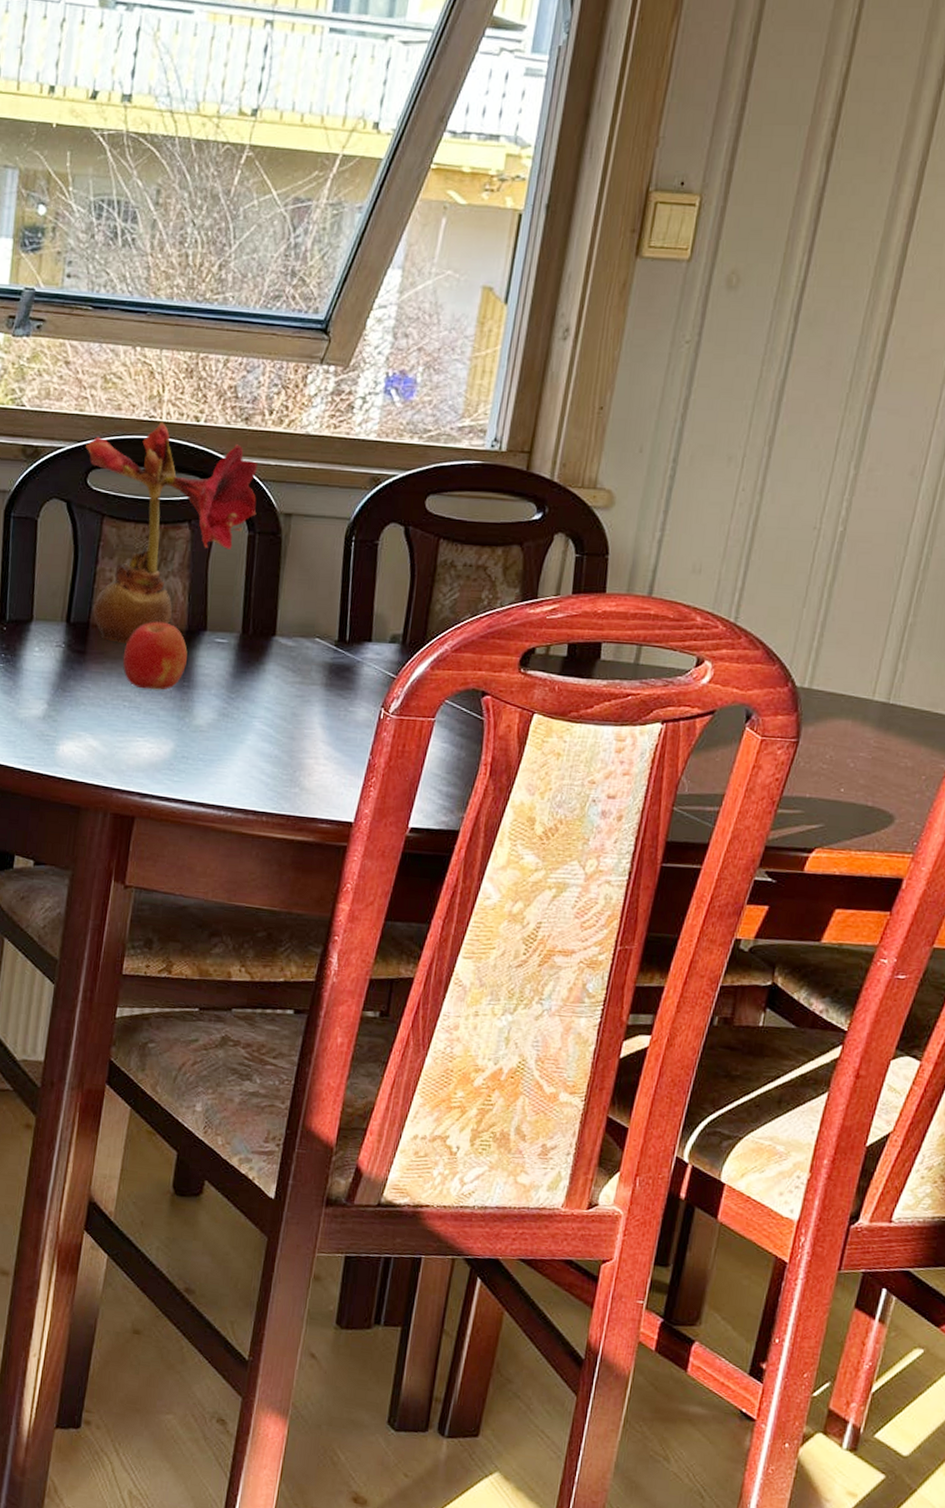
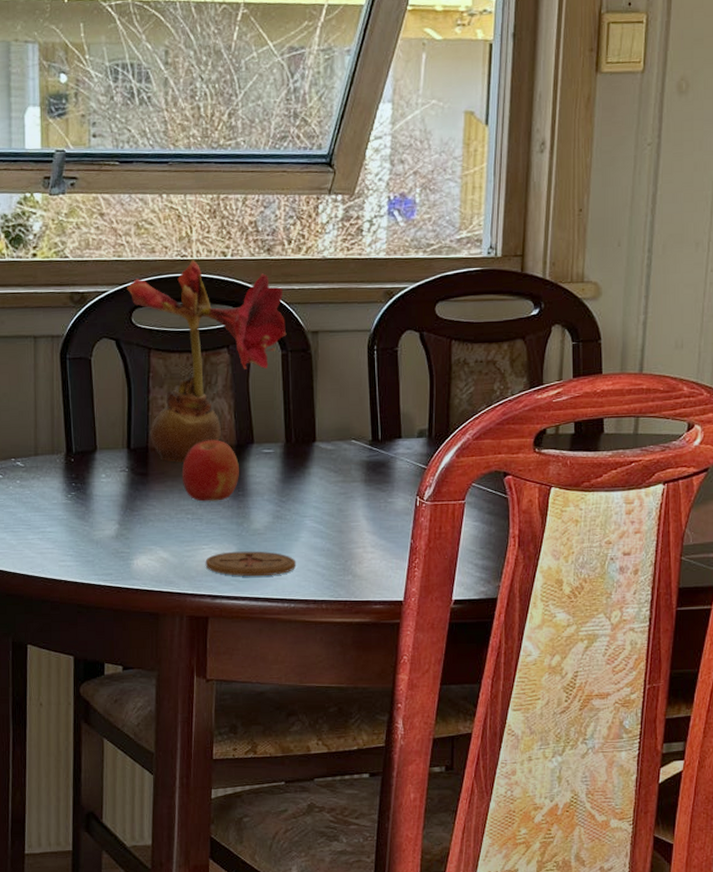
coaster: none [138,747,239,779] -> present [205,551,297,577]

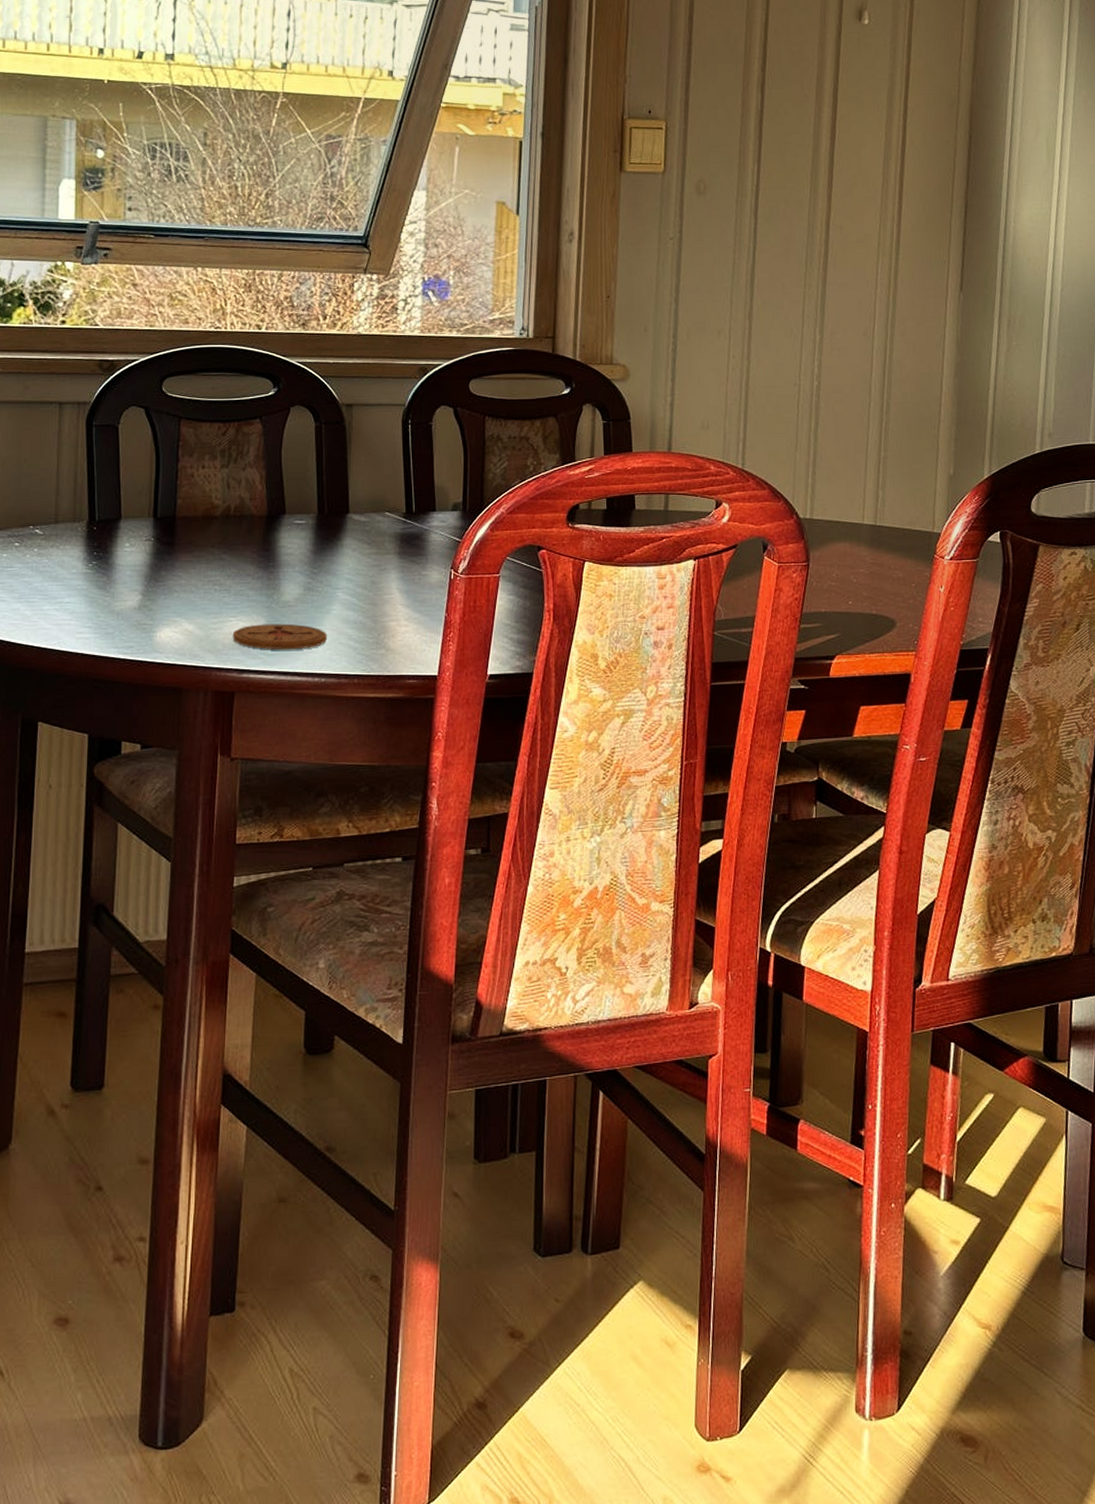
flower: present [127,259,287,462] -> none [158,331,321,532]
fruit: present [181,440,239,502] -> none [210,510,270,572]

